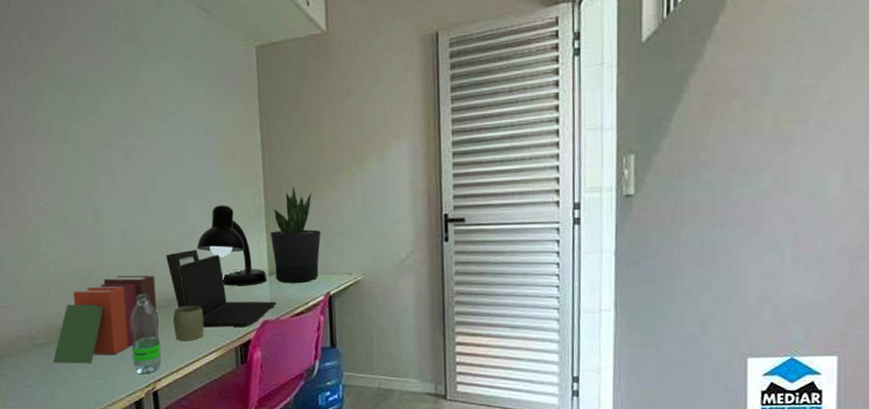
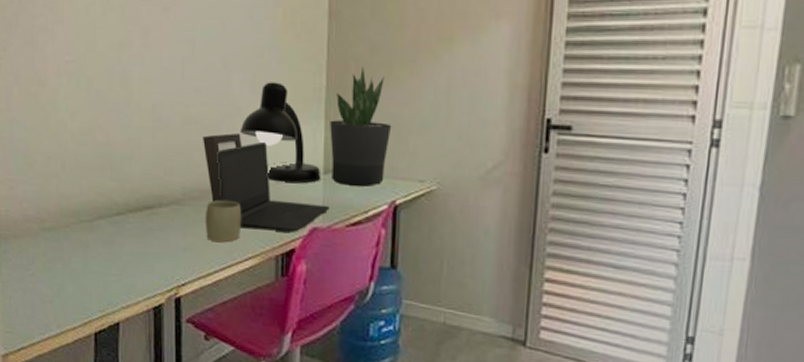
books: present [52,275,157,364] -> none [62,155,188,257]
bottle: present [129,294,162,375] -> none [154,180,188,277]

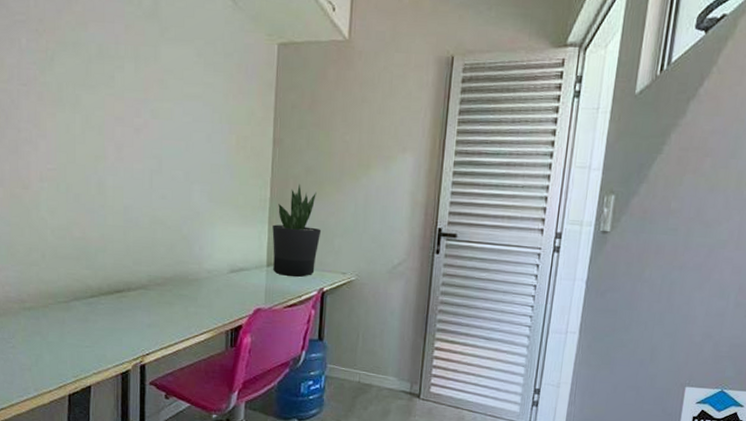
picture frame: present [203,132,242,202] -> none [167,232,200,288]
mug: present [205,200,242,243] -> none [167,286,199,320]
laptop: present [217,141,330,233] -> none [178,240,271,312]
desk lamp: present [240,82,321,184] -> none [198,193,265,274]

